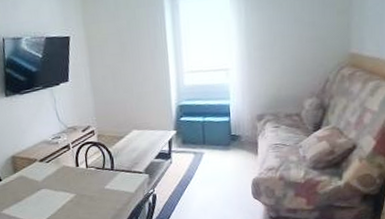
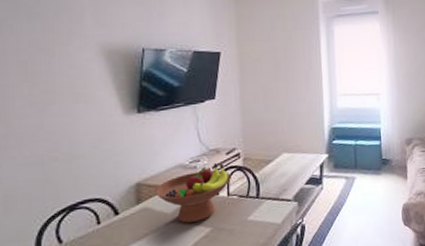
fruit bowl: none [26,139,88,189] -> present [154,163,231,223]

